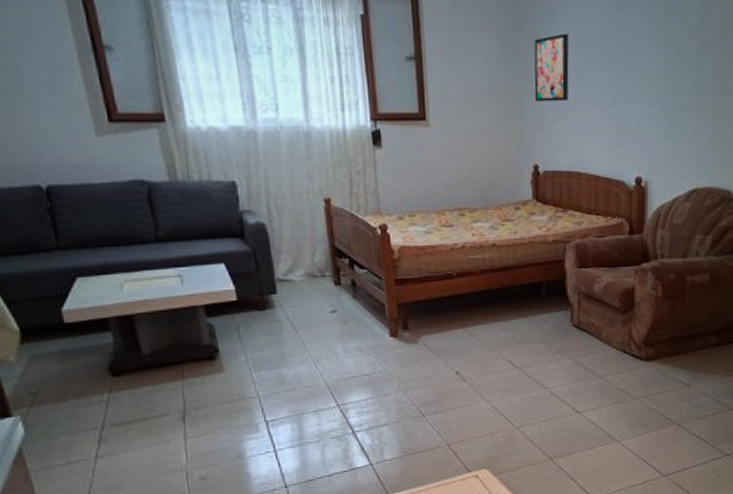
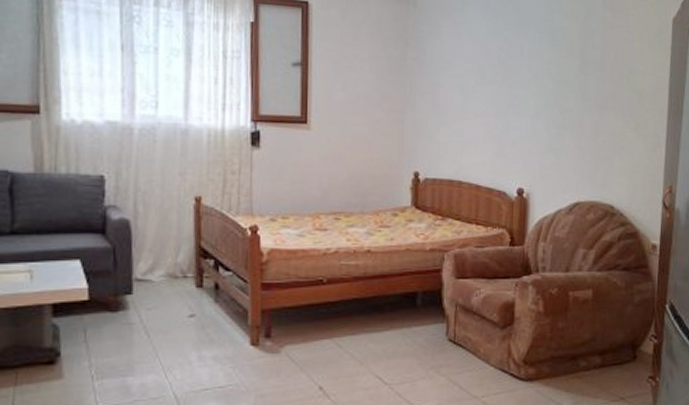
wall art: present [534,33,569,102] -> none [418,48,454,112]

